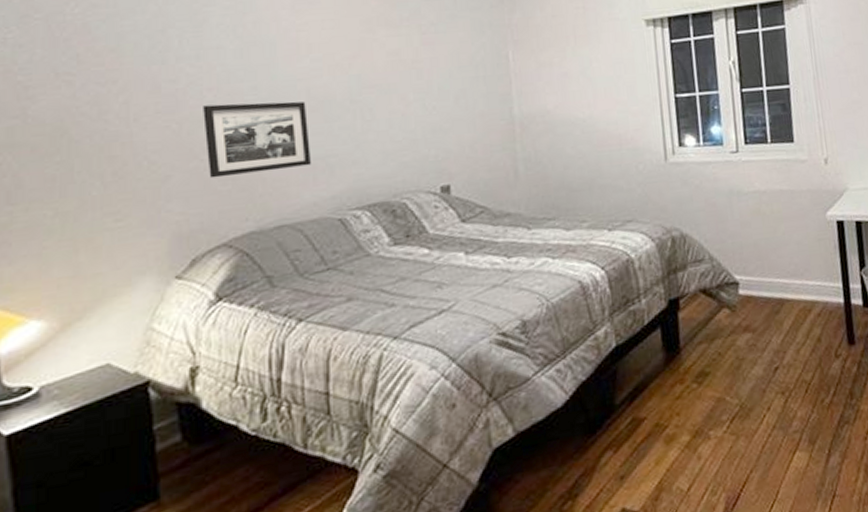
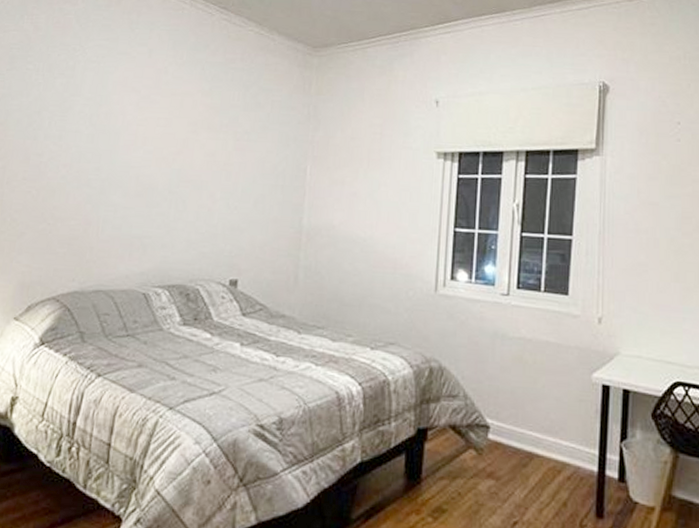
picture frame: present [203,101,311,179] -> none [52,178,134,242]

